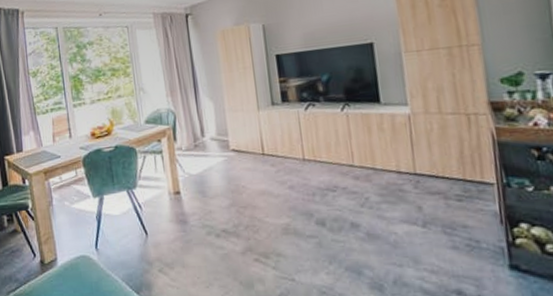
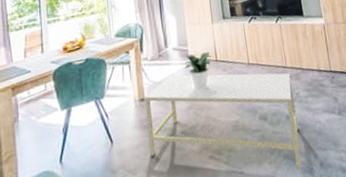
coffee table: none [180,168,369,284] -> present [145,73,303,169]
potted plant: none [224,143,257,185] -> present [184,51,212,89]

